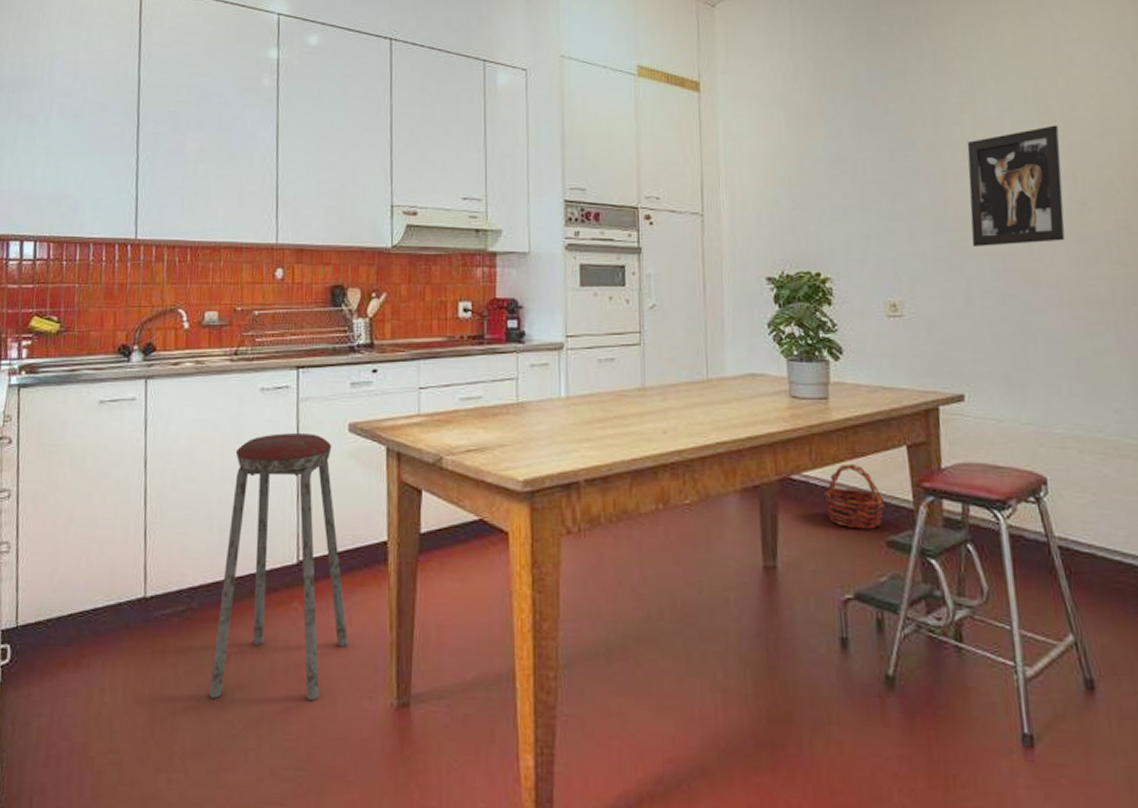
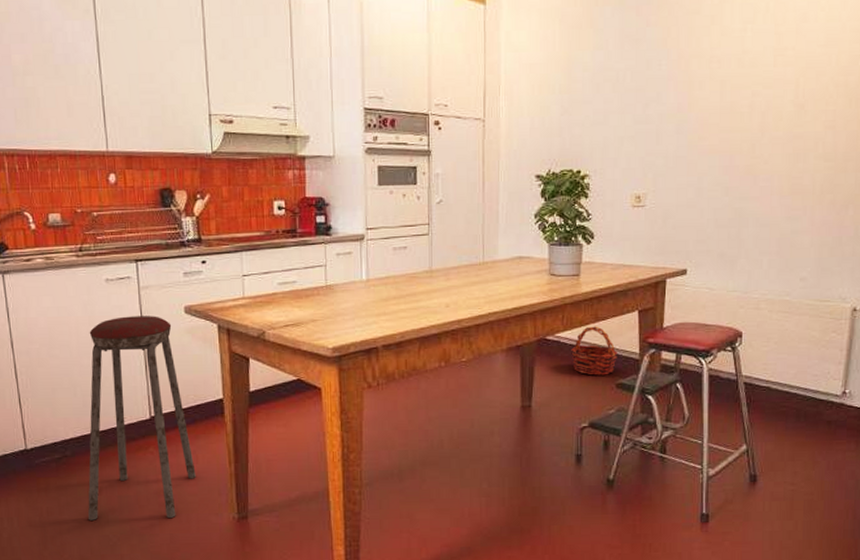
wall art: present [967,125,1065,247] -> none [707,36,790,146]

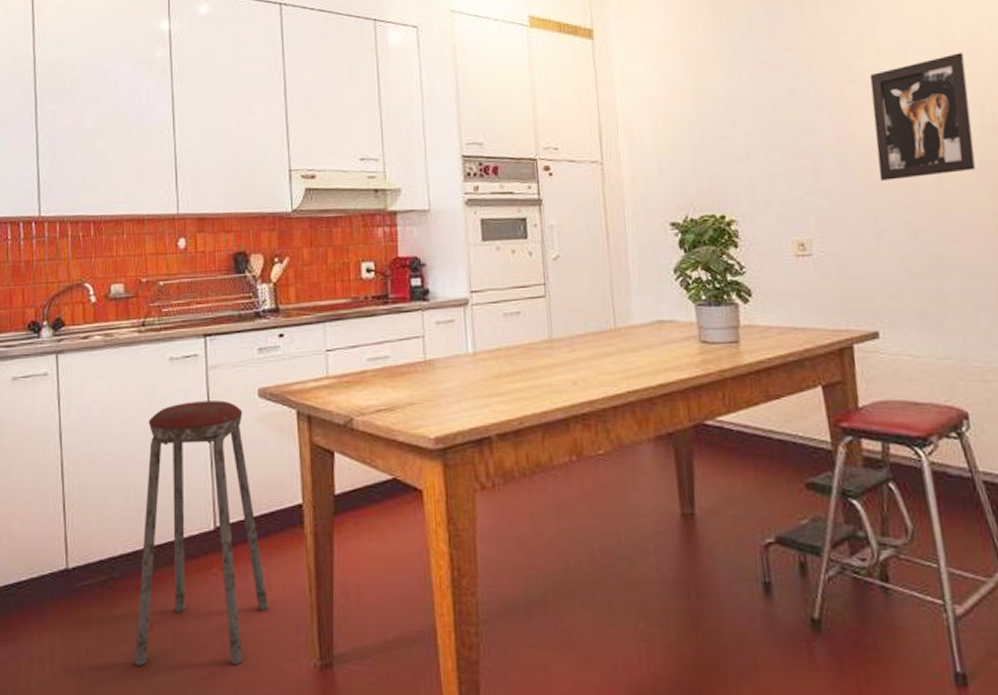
basket: present [571,326,617,376] -> none [739,406,802,472]
wall art: none [707,36,790,146] -> present [869,52,976,181]

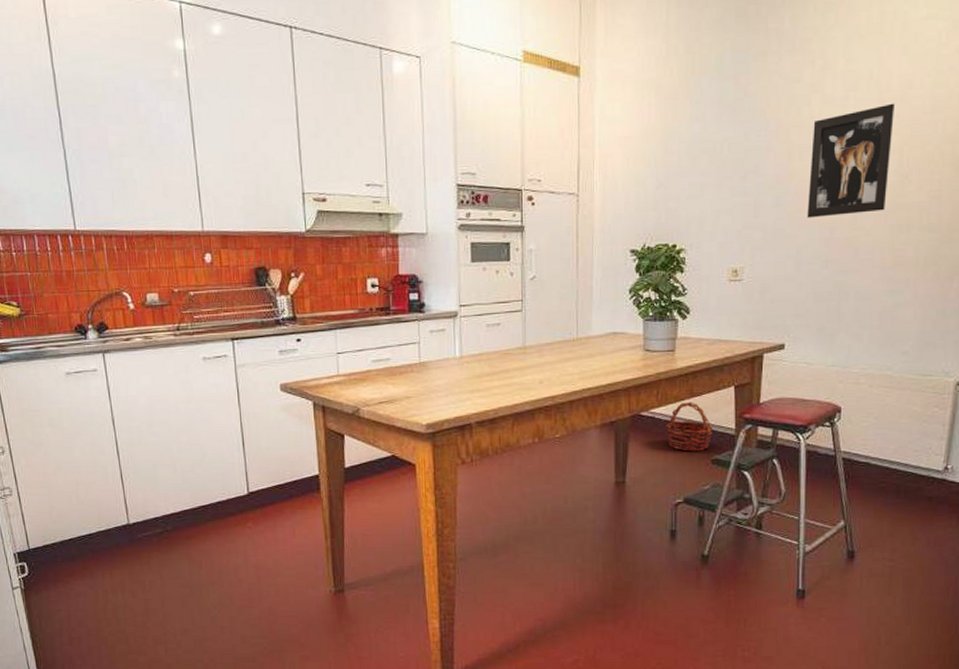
music stool: present [134,400,268,666] -> none [187,393,293,593]
basket: none [739,406,802,472] -> present [666,402,713,451]

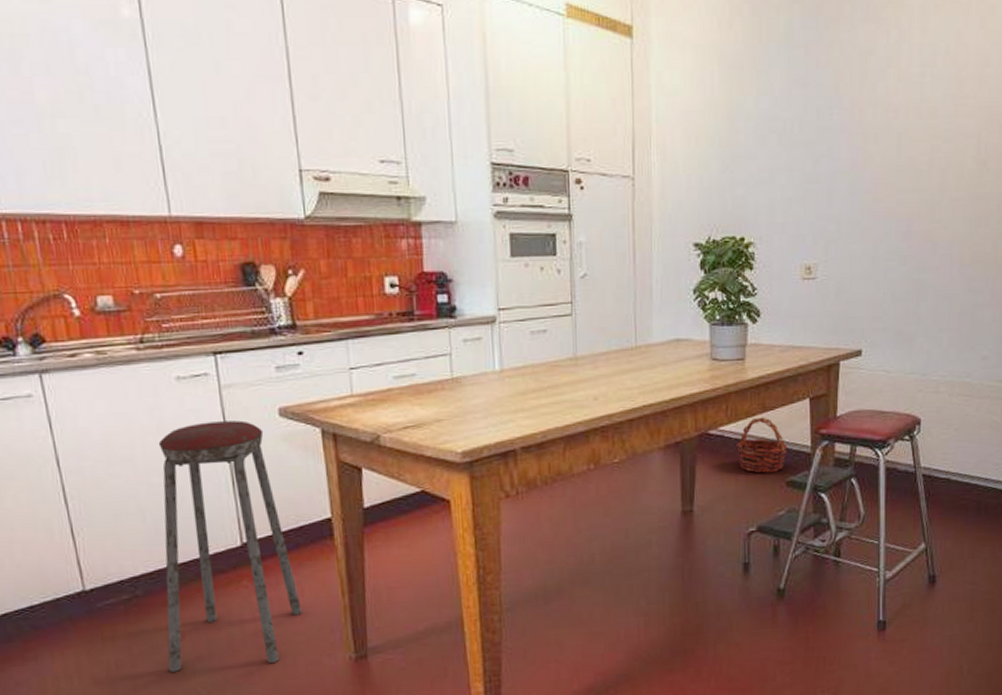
music stool: none [187,393,293,593] -> present [158,420,302,672]
wall art: present [807,103,895,218] -> none [883,82,972,208]

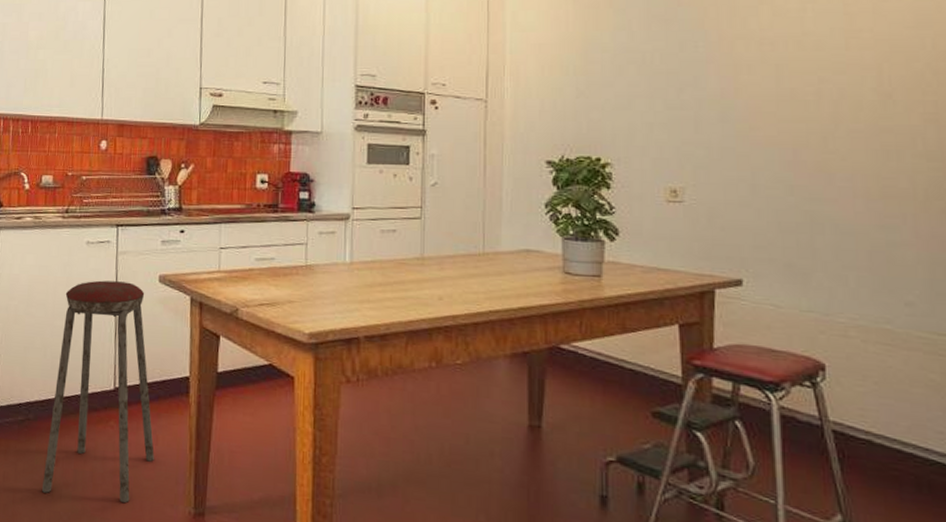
basket: present [736,417,787,473] -> none [592,337,653,400]

